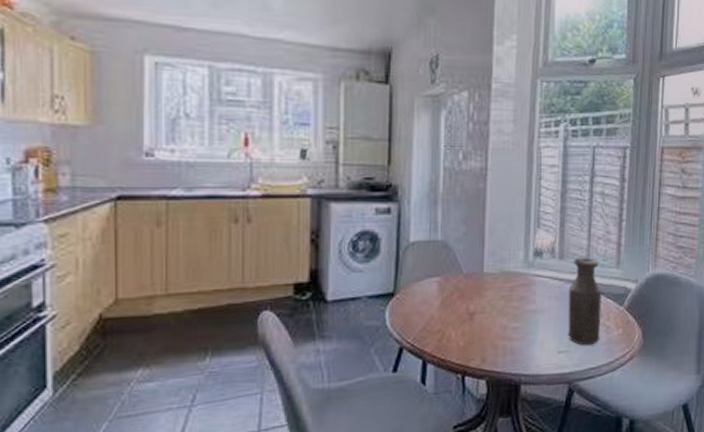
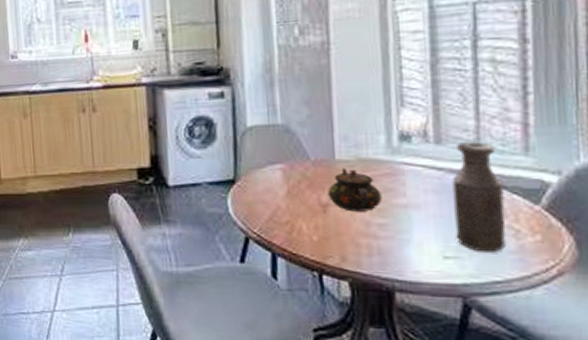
teapot: none [475,279,518,318] -> present [328,167,382,212]

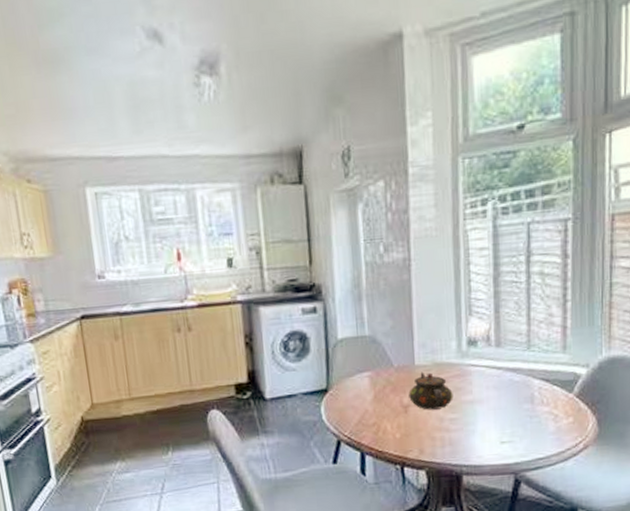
bottle: present [452,142,506,253] -> none [508,343,548,436]

